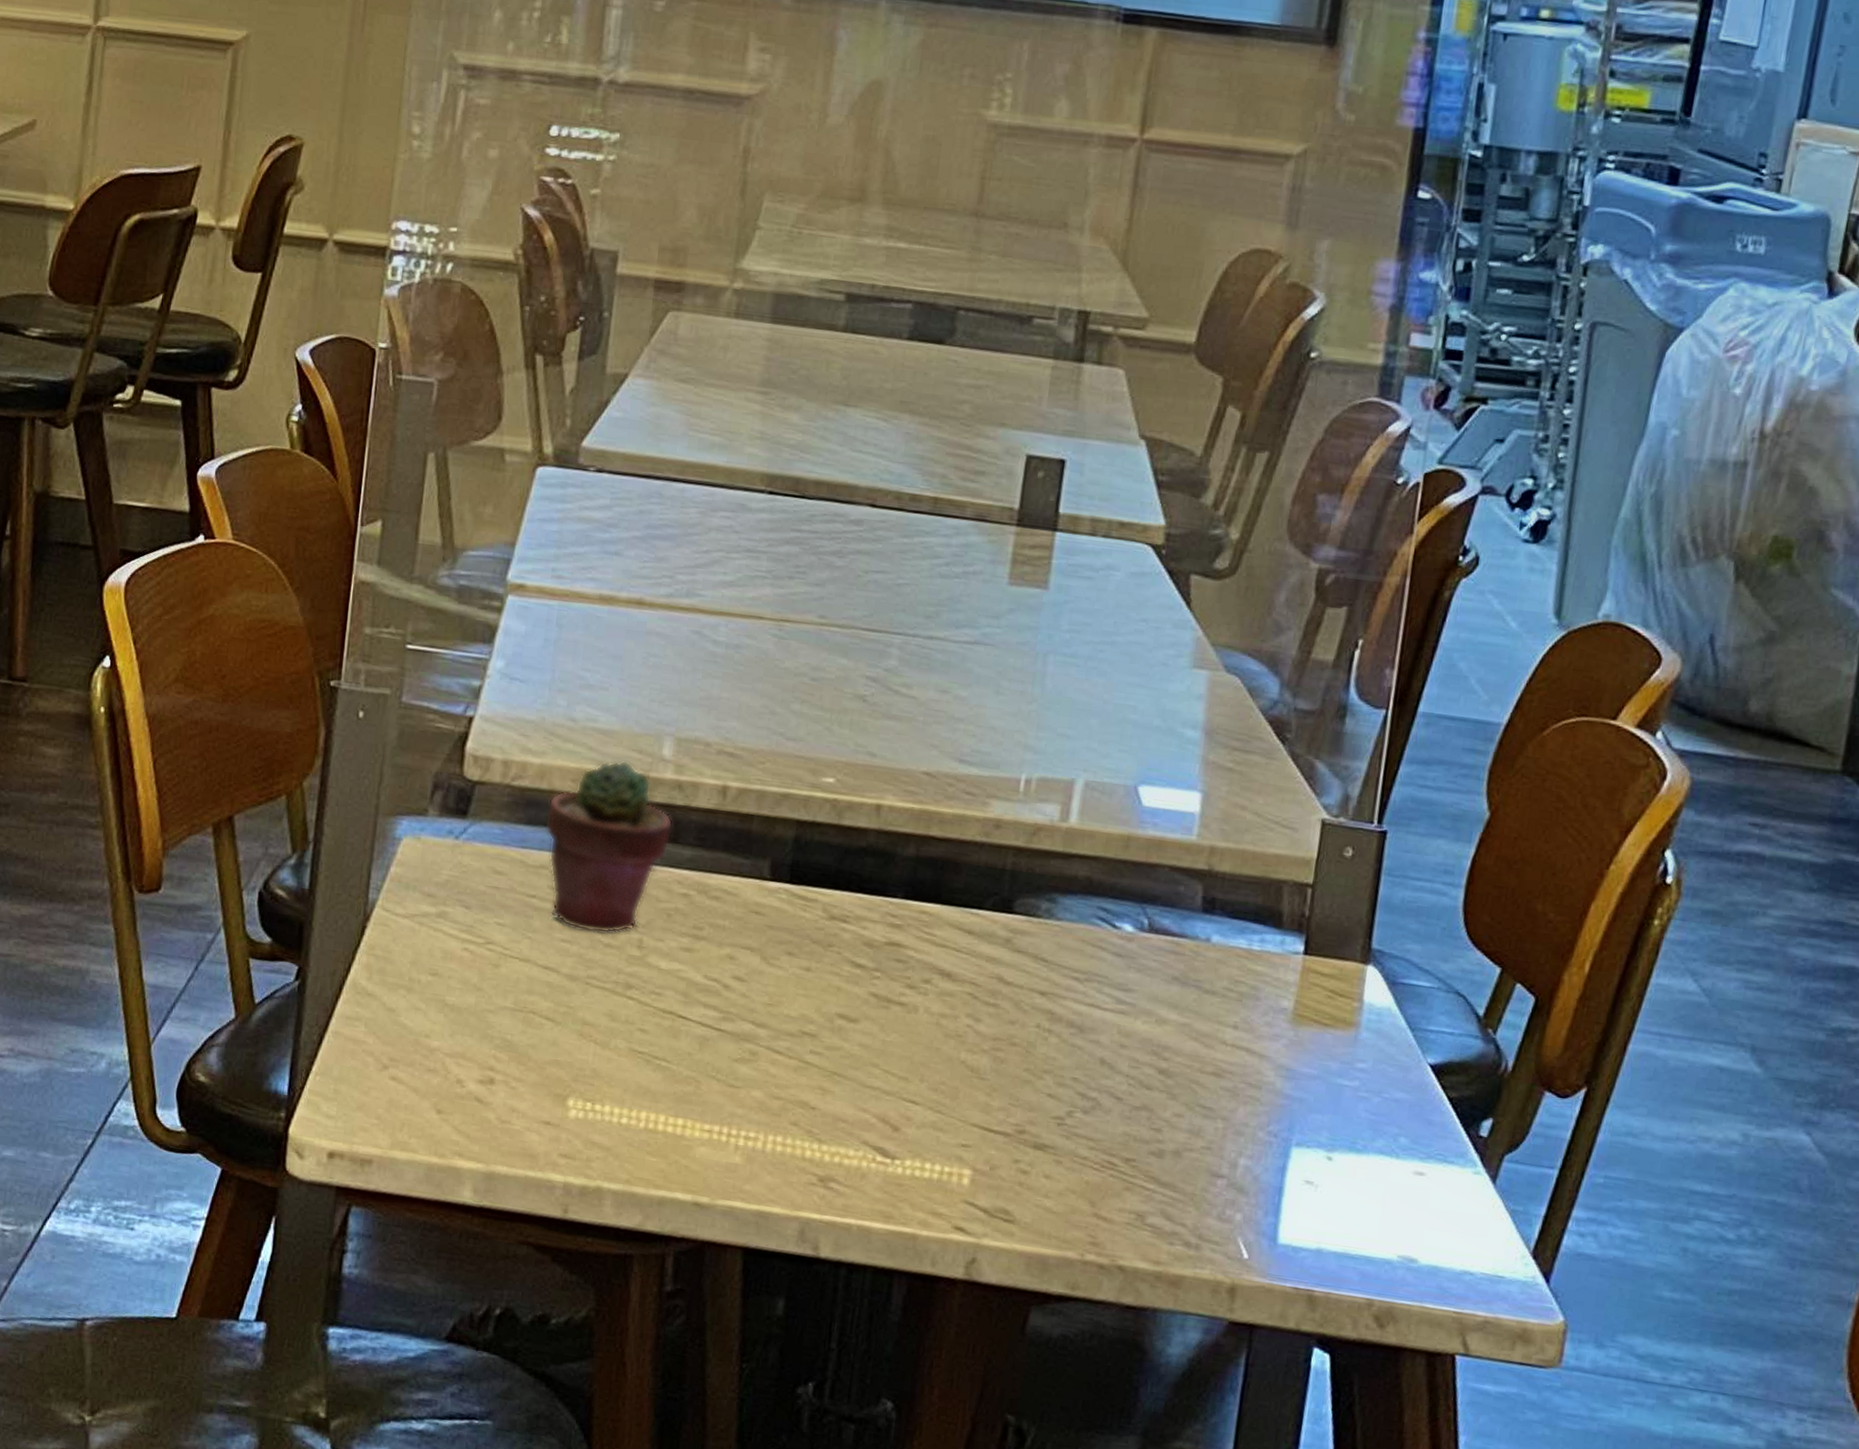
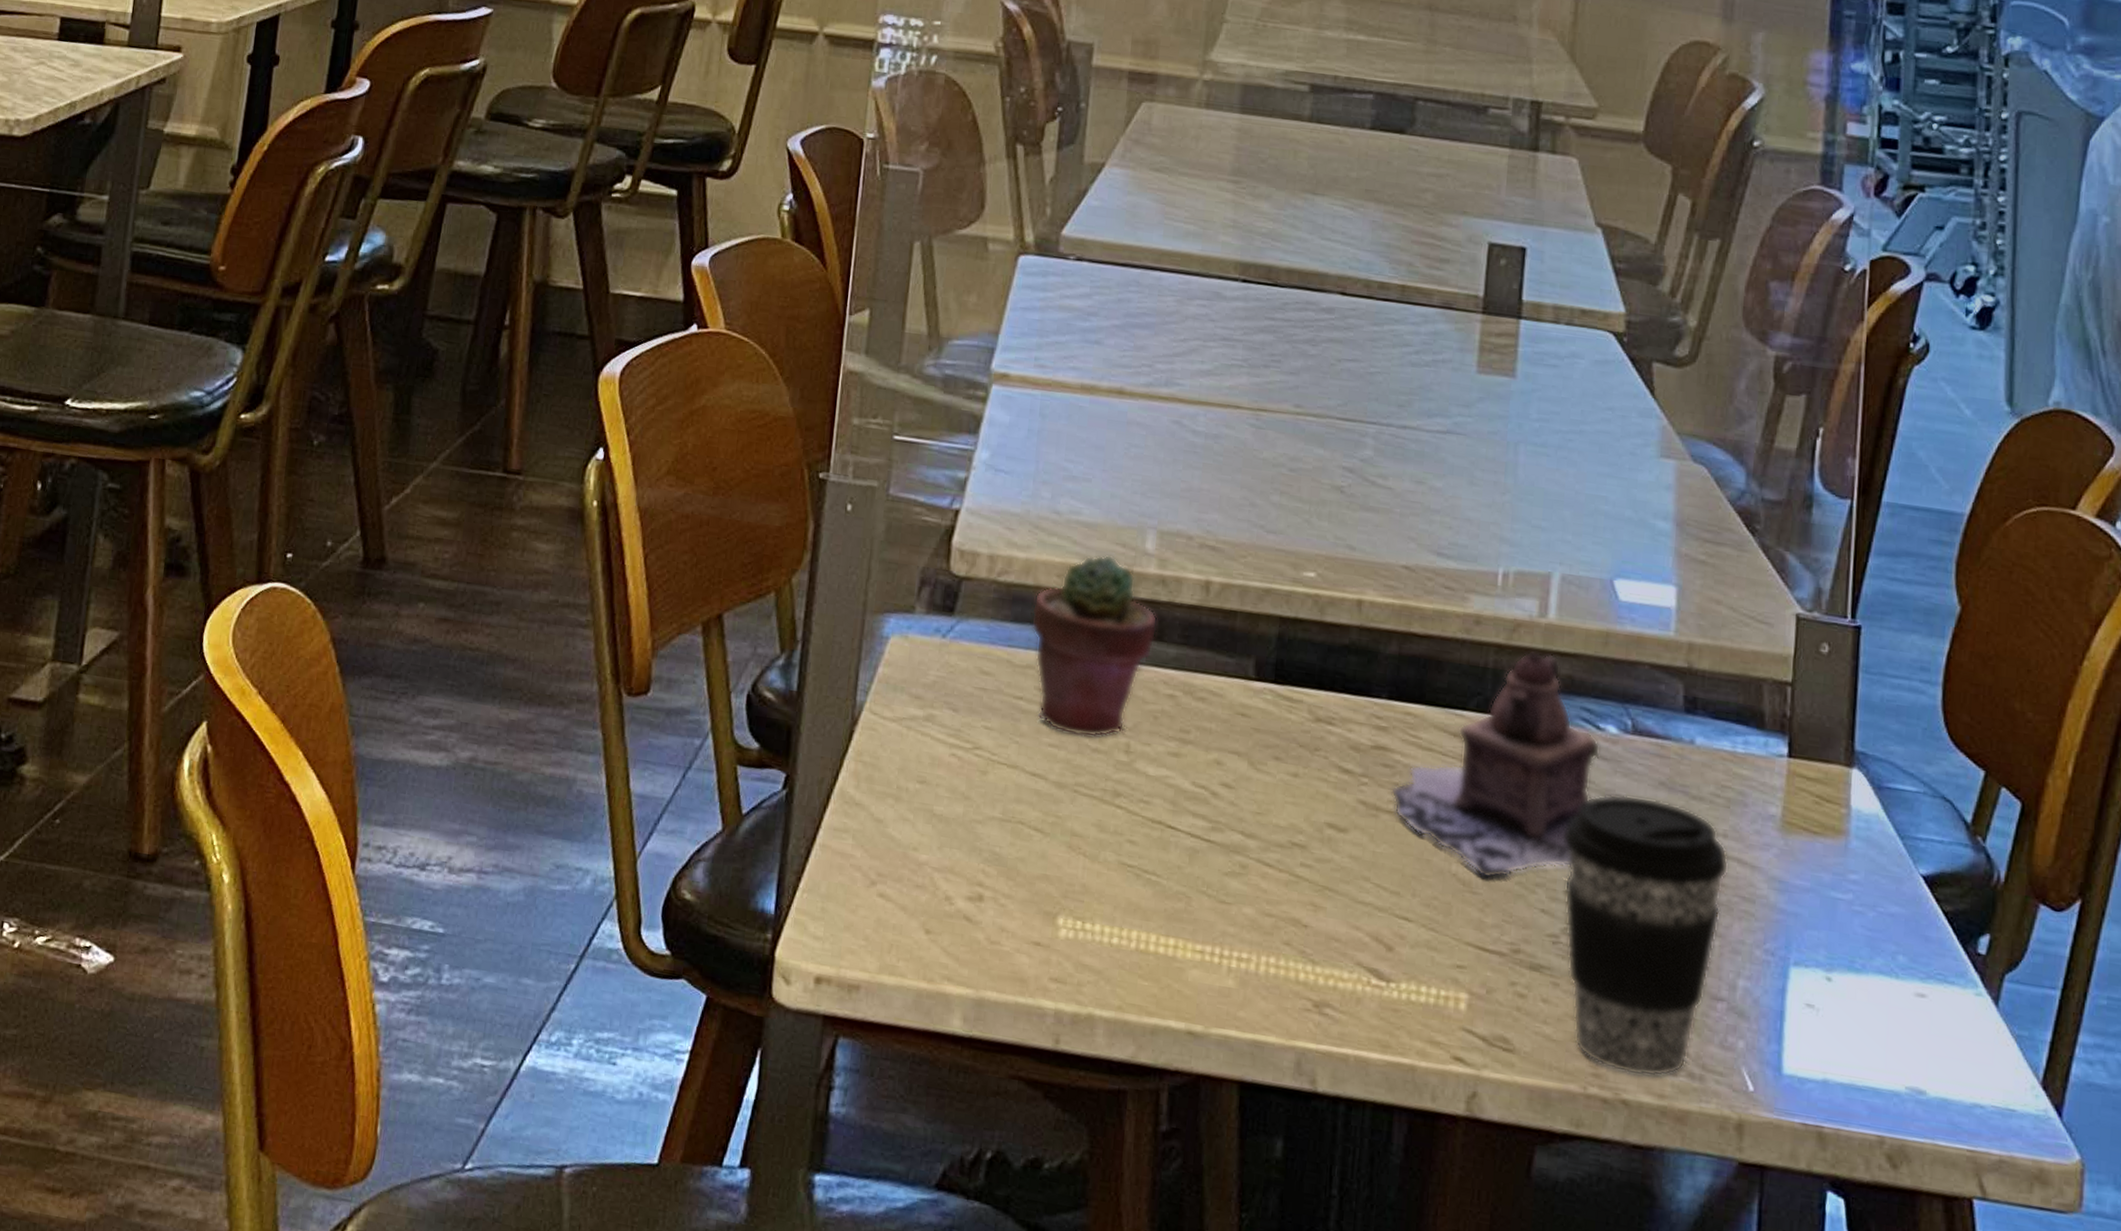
teapot: none [903,853,1116,1066] -> present [1391,650,1601,879]
coffee cup: none [1071,988,1238,1246] -> present [1564,794,1729,1077]

